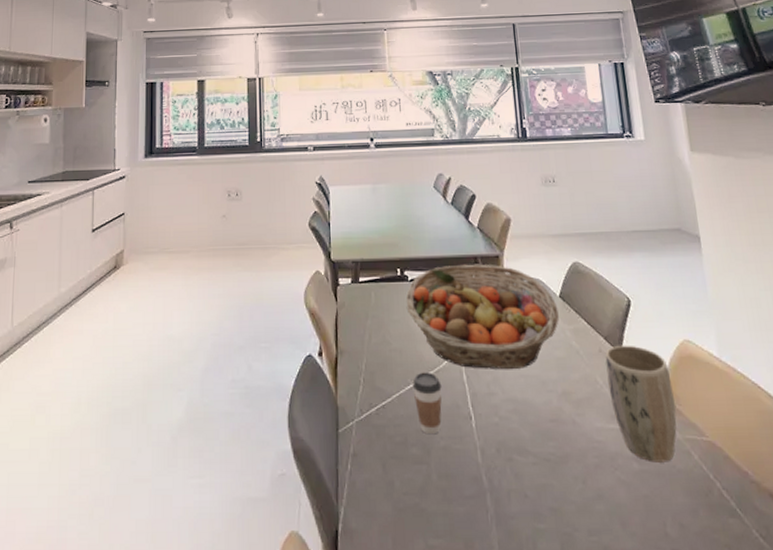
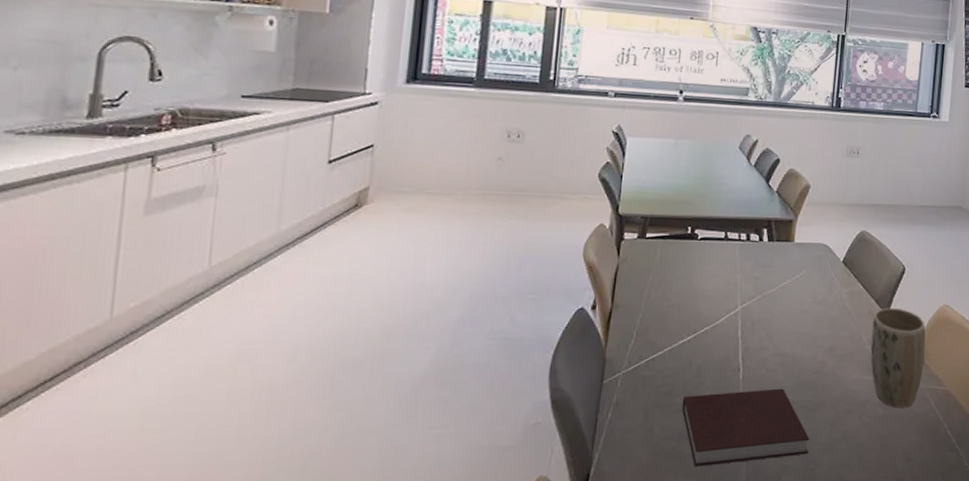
fruit basket: present [406,264,559,370] -> none [691,226,839,327]
coffee cup: present [412,372,442,435] -> none [686,327,716,385]
notebook: none [418,438,563,527] -> present [681,388,810,467]

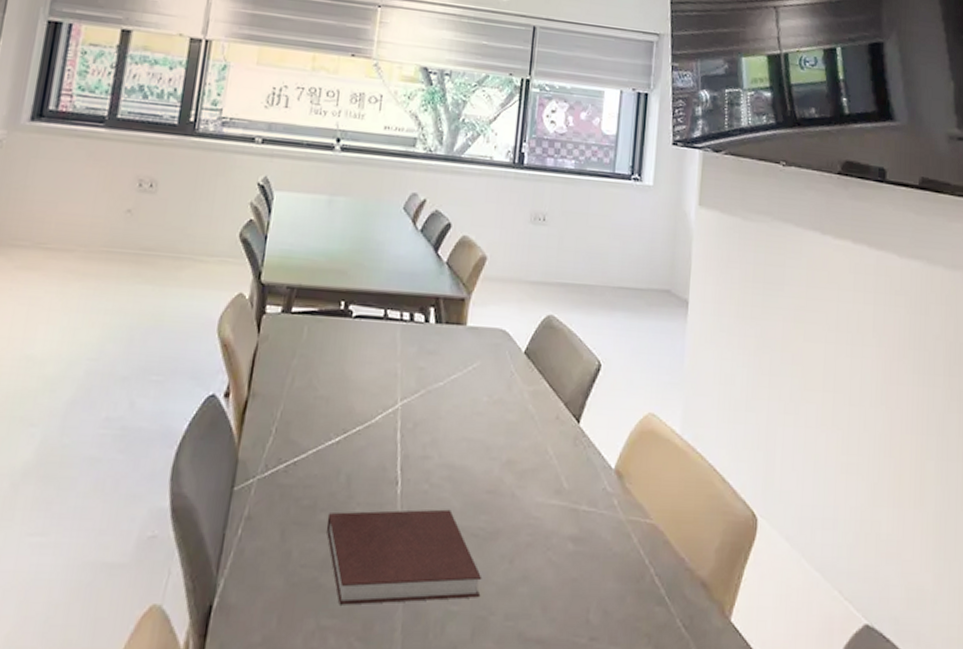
plant pot: present [870,307,926,408] -> none [558,413,627,544]

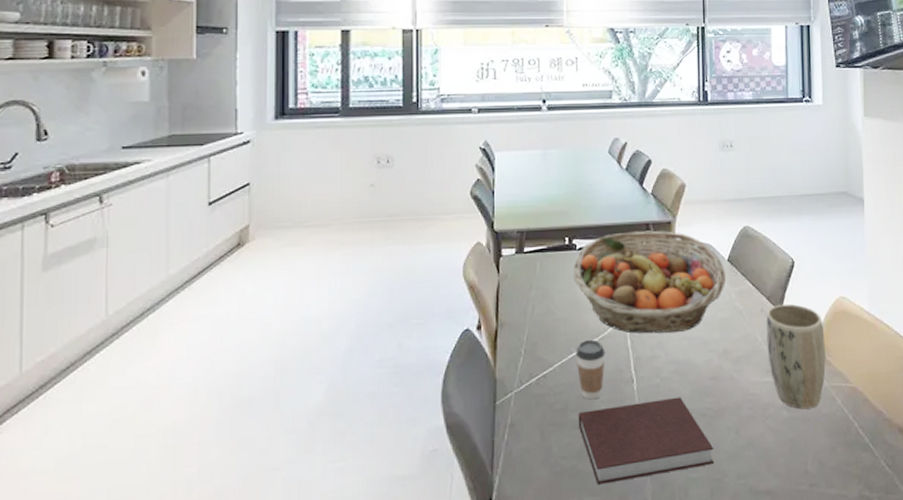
coffee cup: none [334,426,370,500] -> present [575,339,605,400]
fruit basket: none [343,304,520,432] -> present [573,230,726,334]
plant pot: none [558,413,627,544] -> present [766,303,826,410]

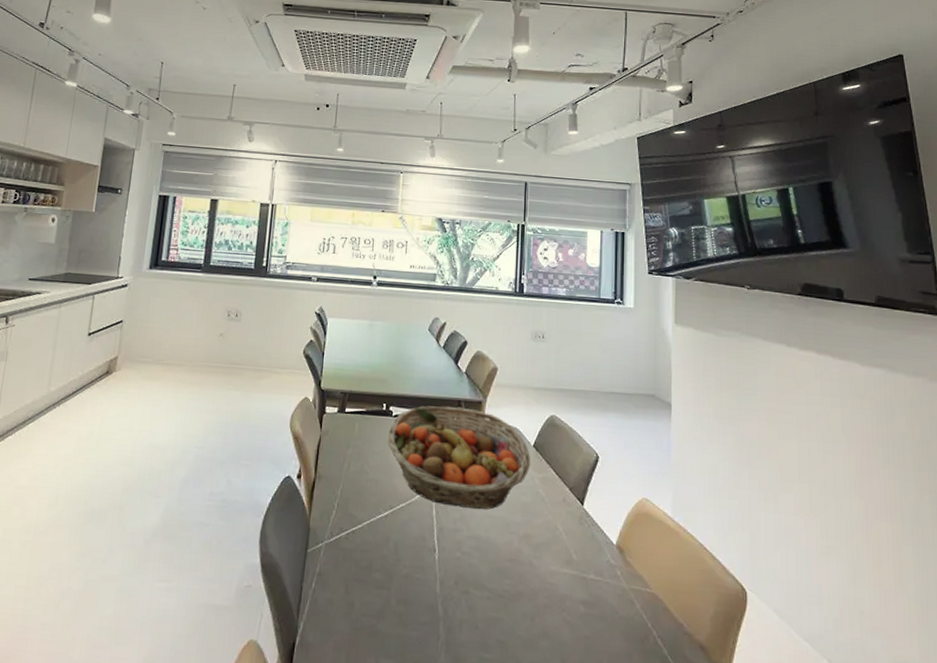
coffee cup: present [575,339,605,400] -> none [383,503,411,563]
notebook: present [578,397,715,485] -> none [380,572,509,649]
plant pot: present [766,303,826,410] -> none [567,496,626,609]

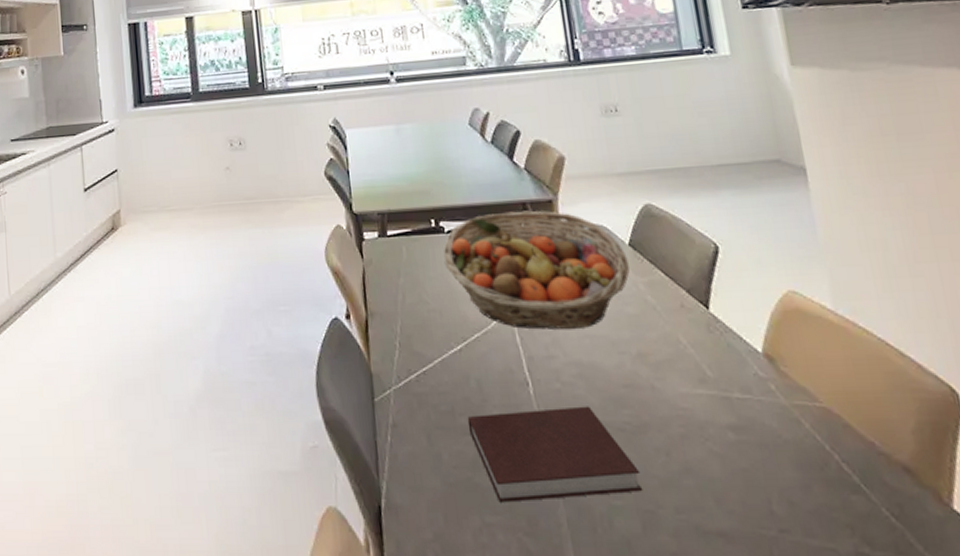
notebook: none [380,572,509,649] -> present [467,406,643,503]

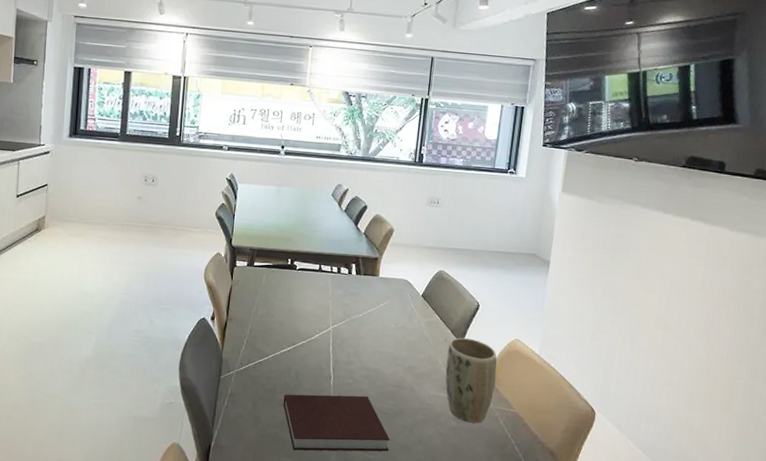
fruit basket: present [443,210,630,330] -> none [291,261,419,347]
plant pot: none [688,298,782,432] -> present [445,337,497,423]

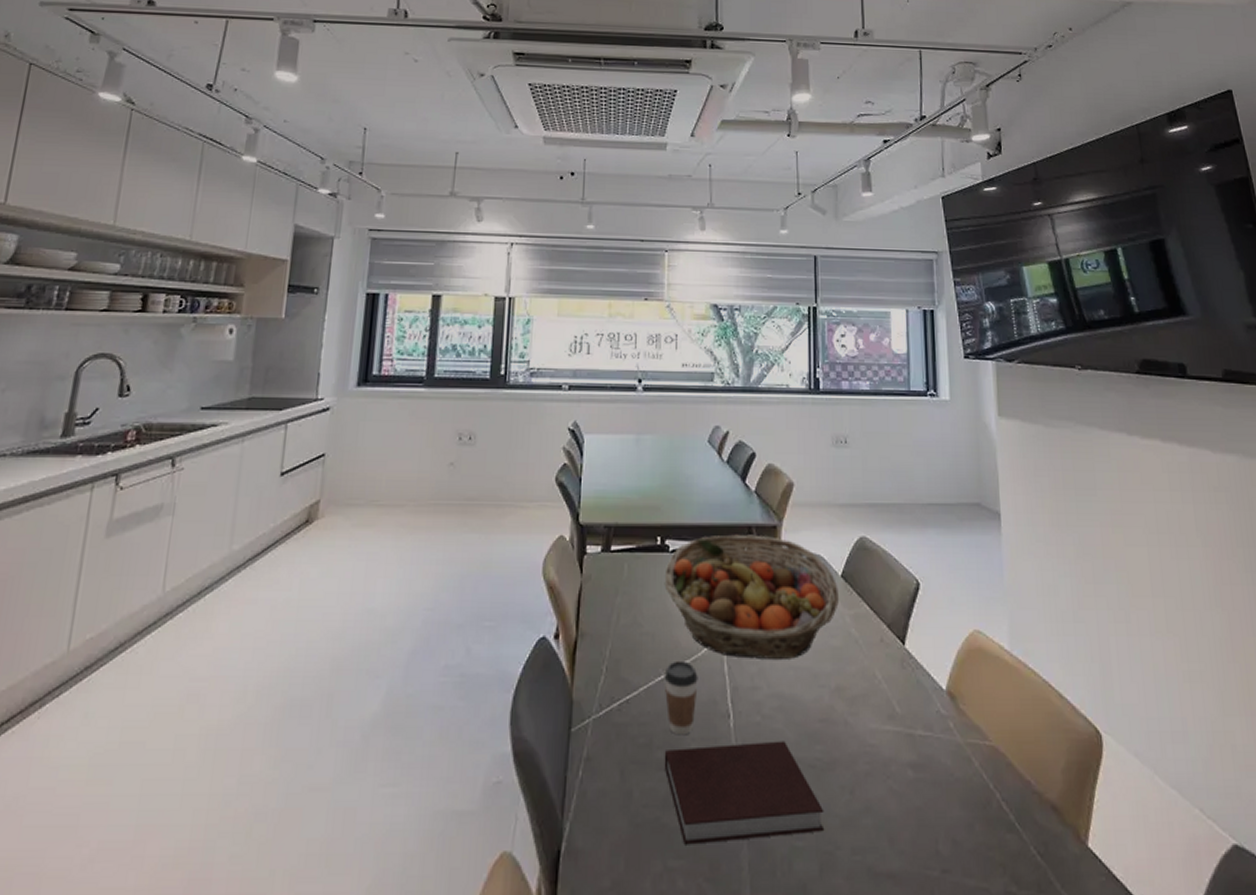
coffee cup: none [286,340,311,387] -> present [664,660,698,736]
fruit basket: none [291,261,419,347] -> present [664,534,839,661]
plant pot: present [445,337,497,423] -> none [887,634,959,770]

